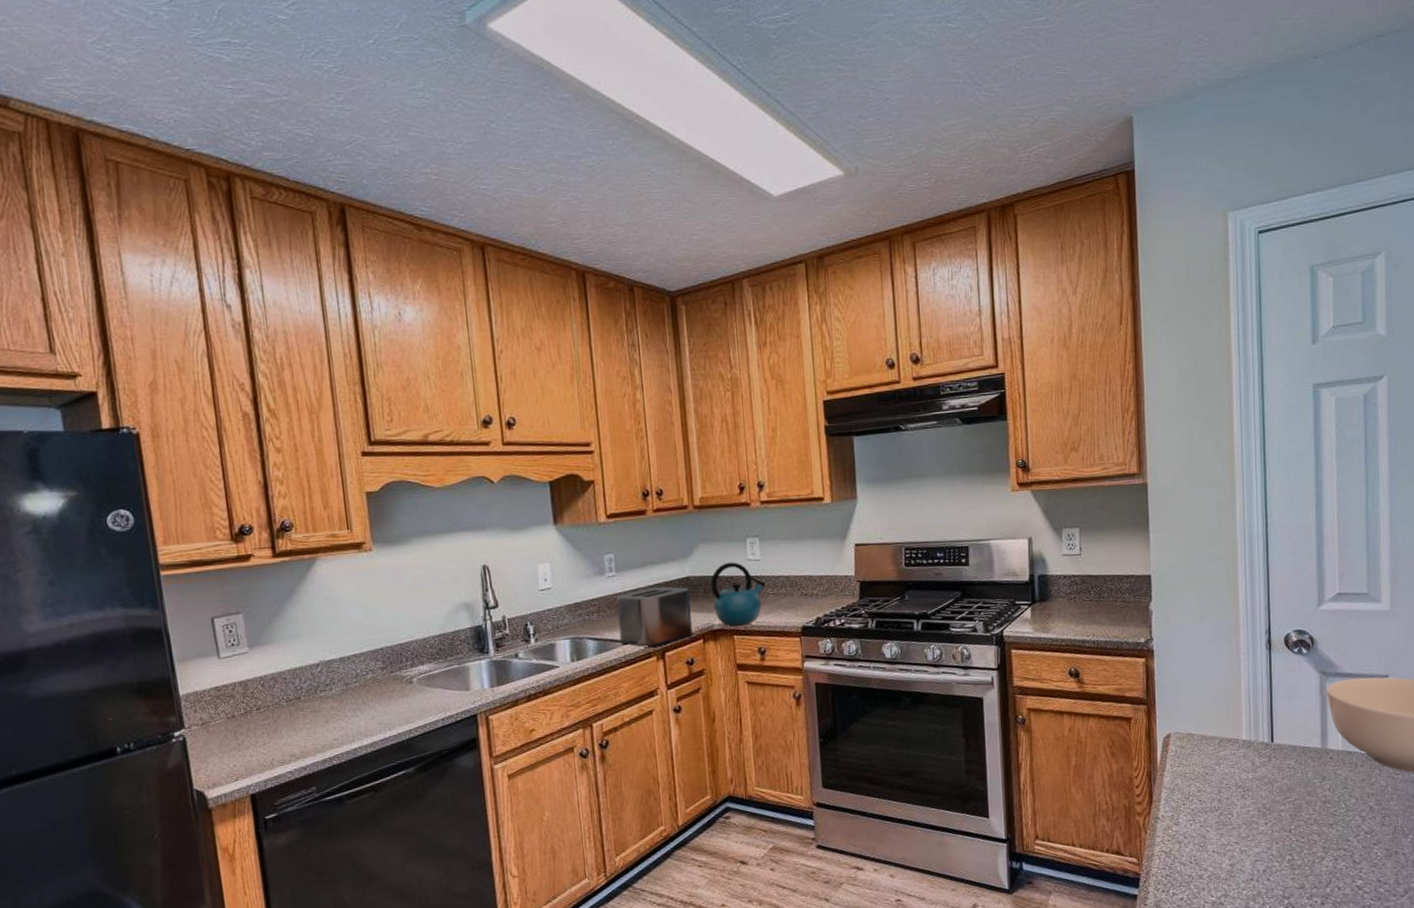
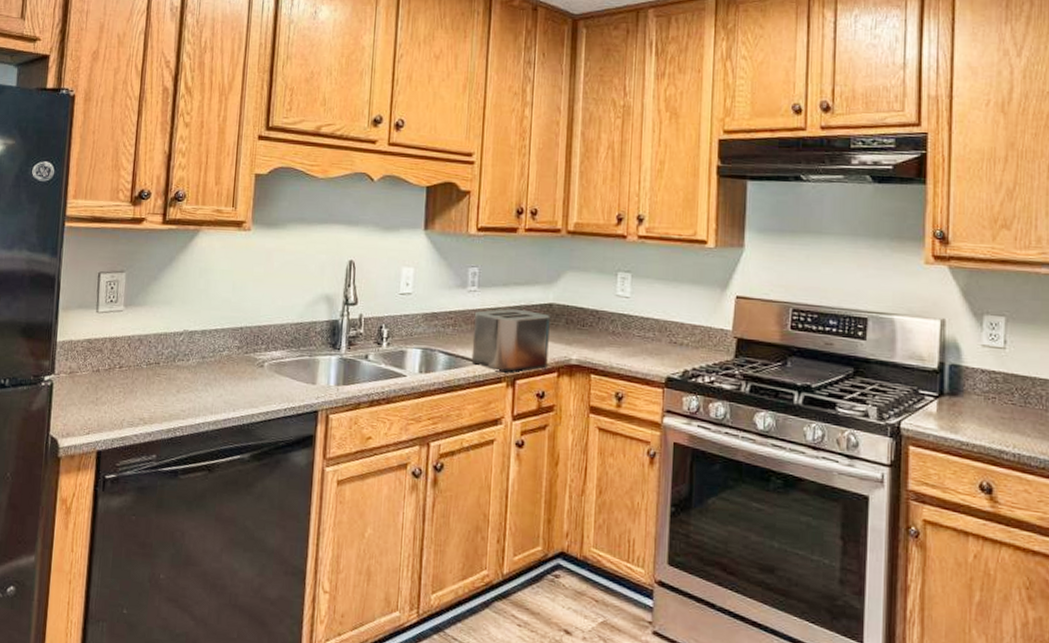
kettle: present [710,562,767,626] -> none [573,294,633,365]

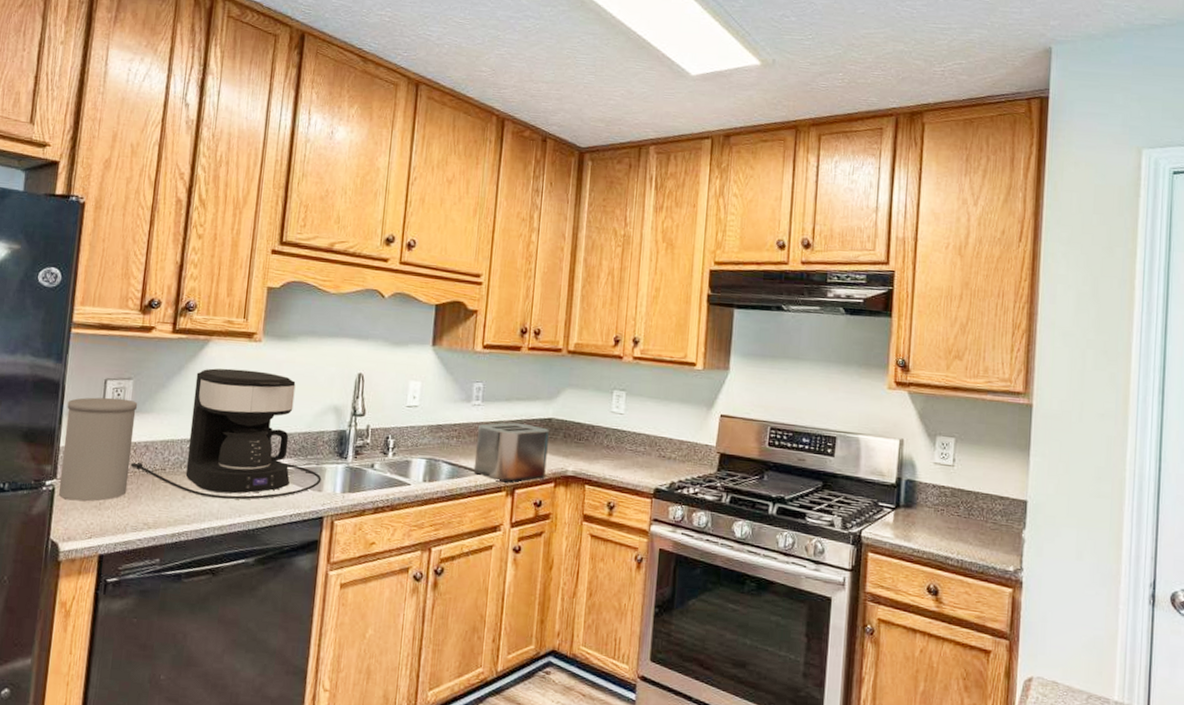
canister: none [56,291,131,397] -> present [58,397,138,502]
coffee maker: none [125,258,315,394] -> present [130,368,322,500]

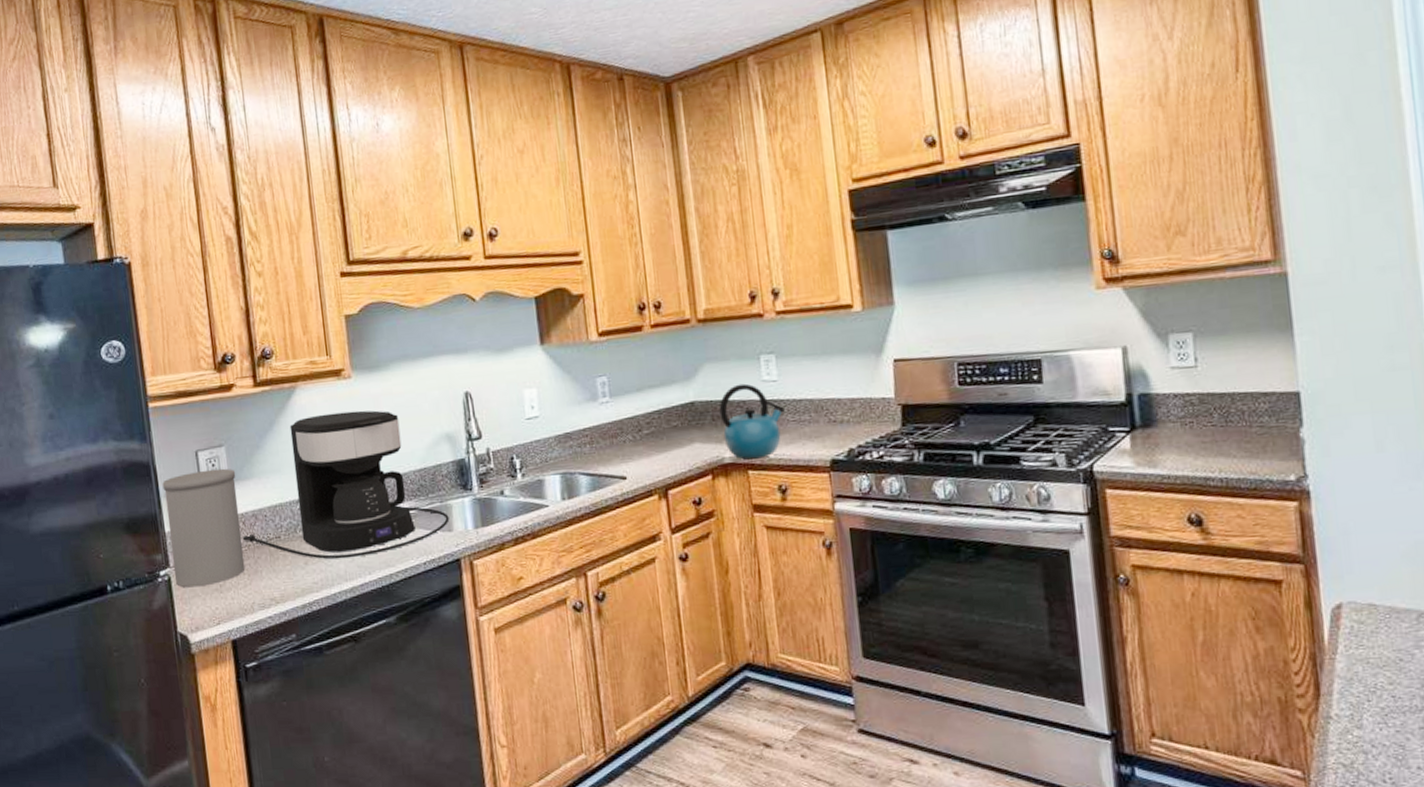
toaster: present [473,422,549,483] -> none [610,413,700,485]
kettle: none [570,411,626,477] -> present [719,383,786,459]

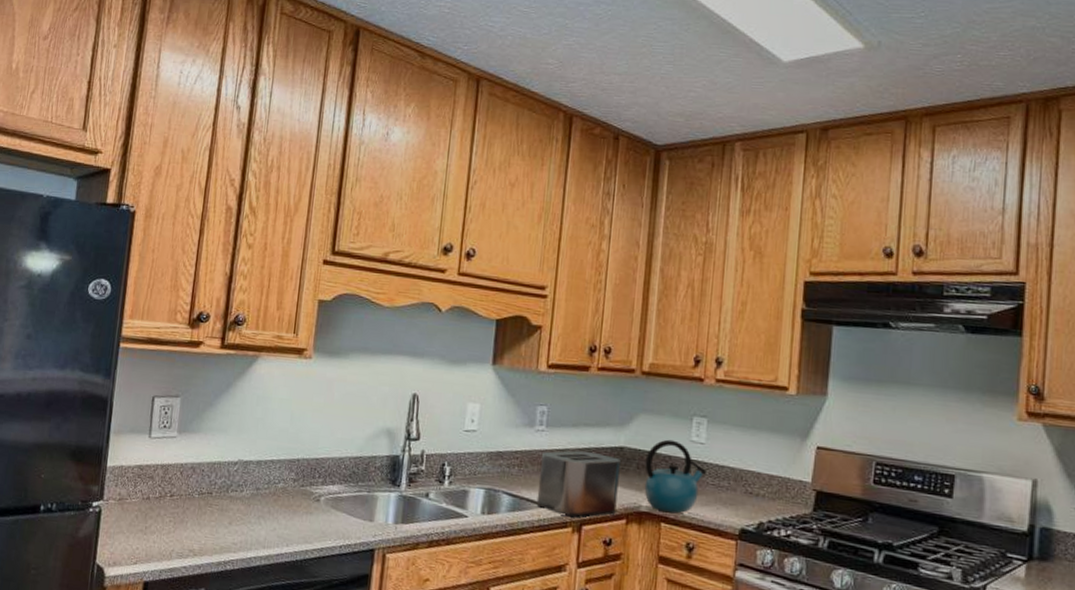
canister: present [162,468,246,588] -> none [104,415,185,525]
coffee maker: present [242,410,450,560] -> none [176,386,373,528]
toaster: none [610,413,700,485] -> present [536,450,621,518]

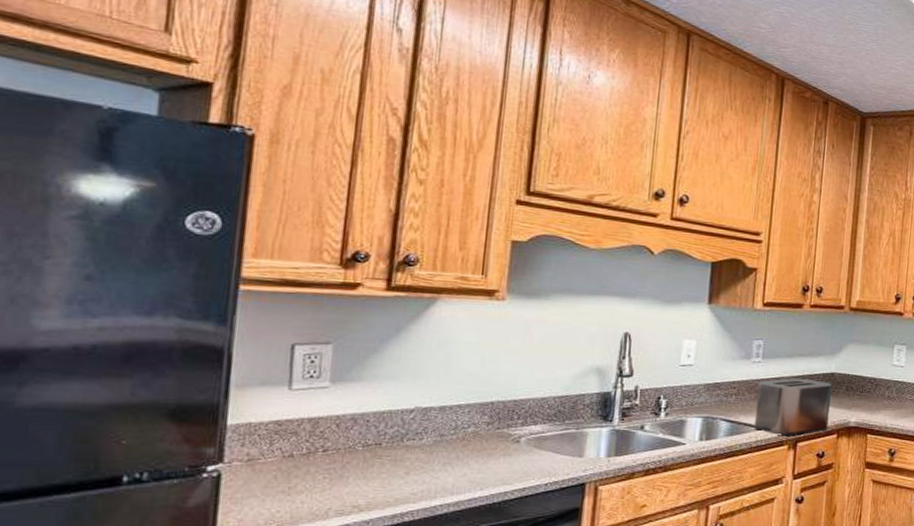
kettle: present [644,439,708,514] -> none [852,364,906,426]

